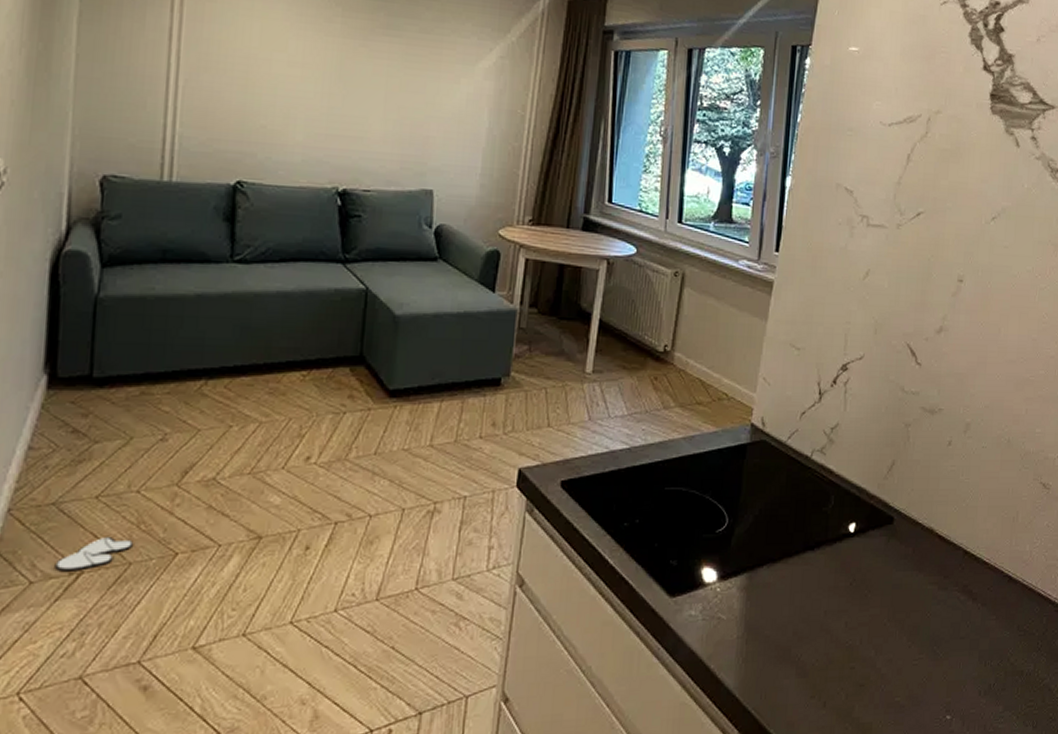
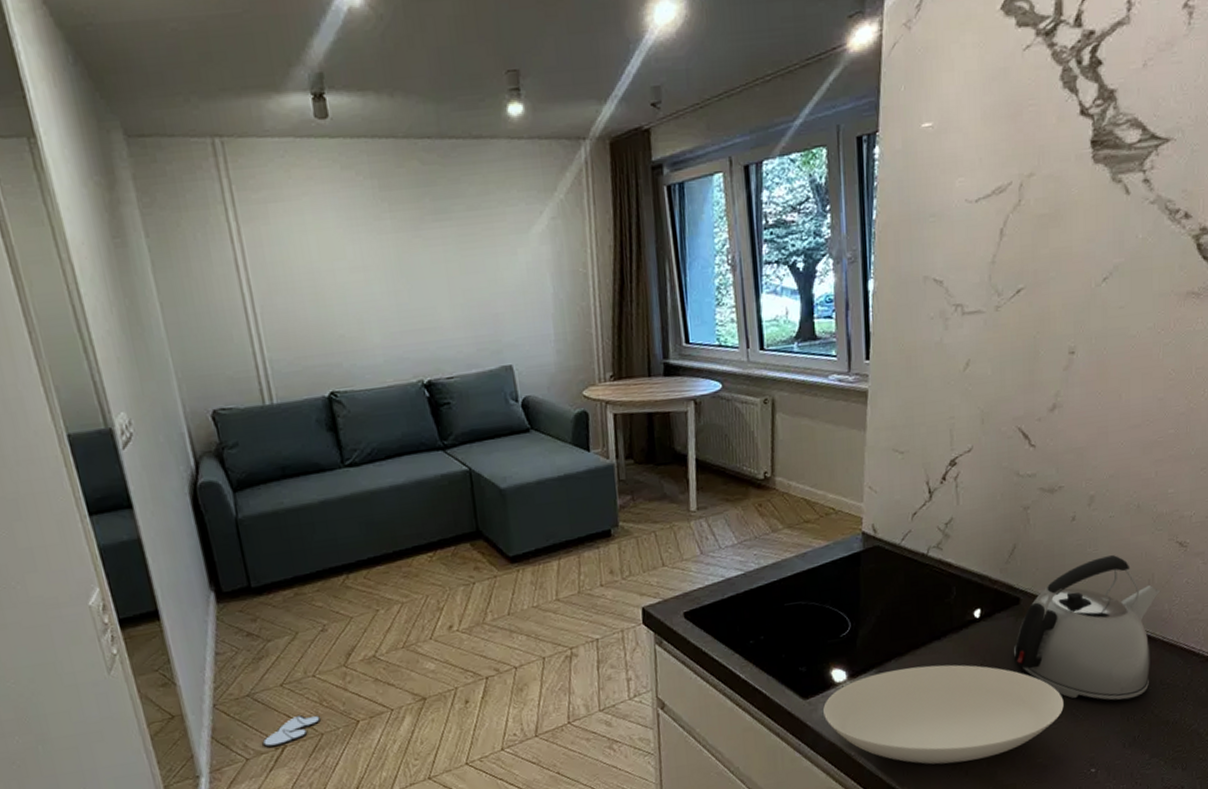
bowl: none [688,577,926,692] -> present [823,664,1064,765]
kettle: none [882,487,1024,642] -> present [1013,555,1161,700]

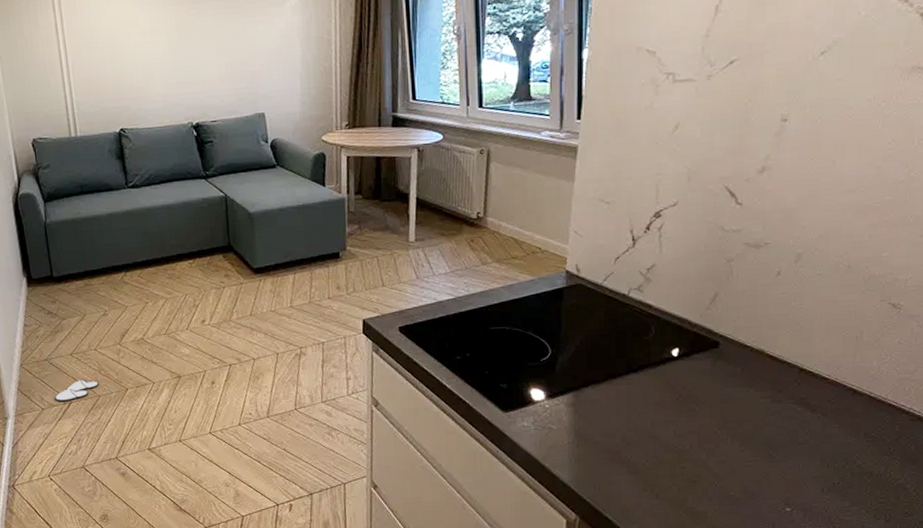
bowl: present [823,664,1064,765] -> none [521,394,760,486]
kettle: present [1013,555,1161,700] -> none [710,310,870,447]

